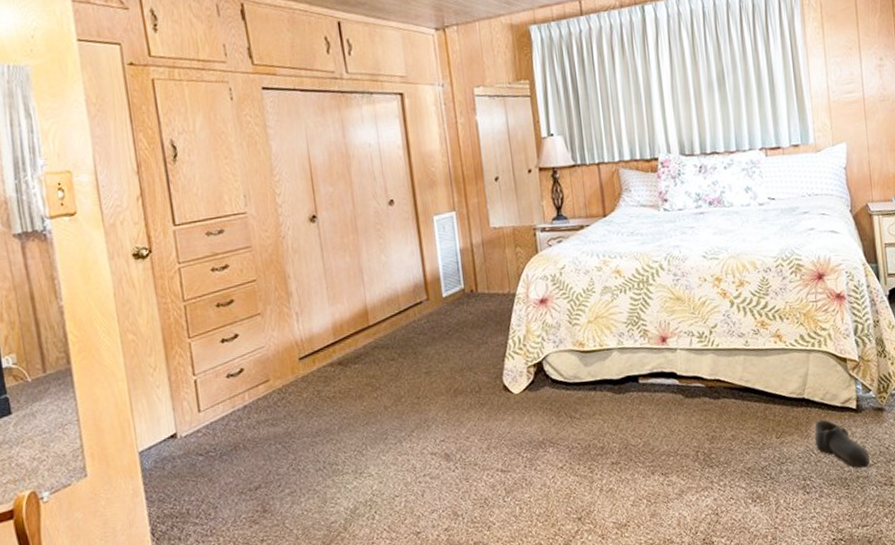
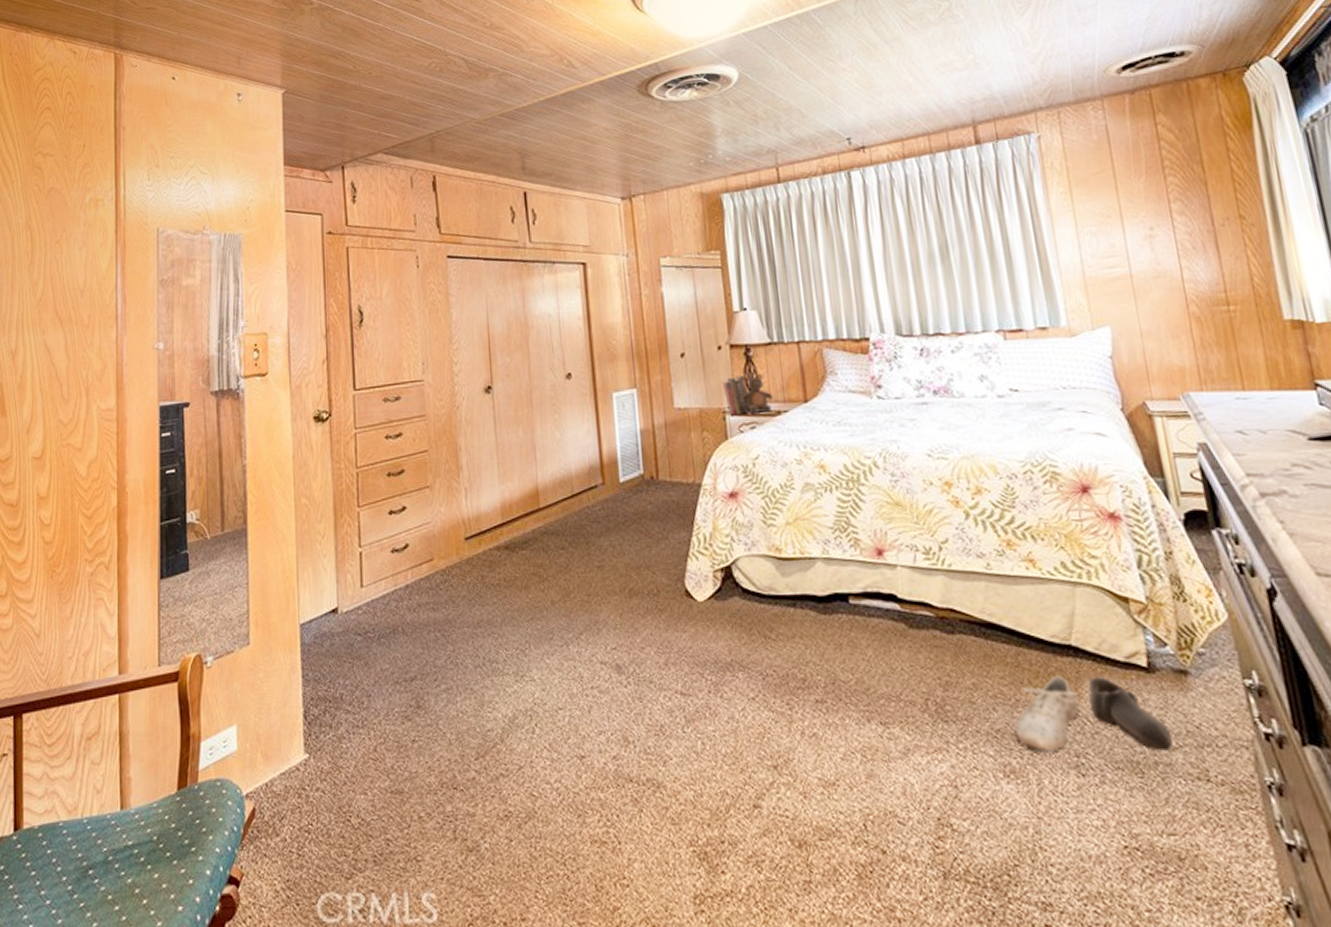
books: none [532,195,558,232] -> present [722,375,751,416]
stuffed bear: none [548,192,577,229] -> present [740,373,773,413]
shoe: none [757,422,808,481] -> present [1010,676,1080,753]

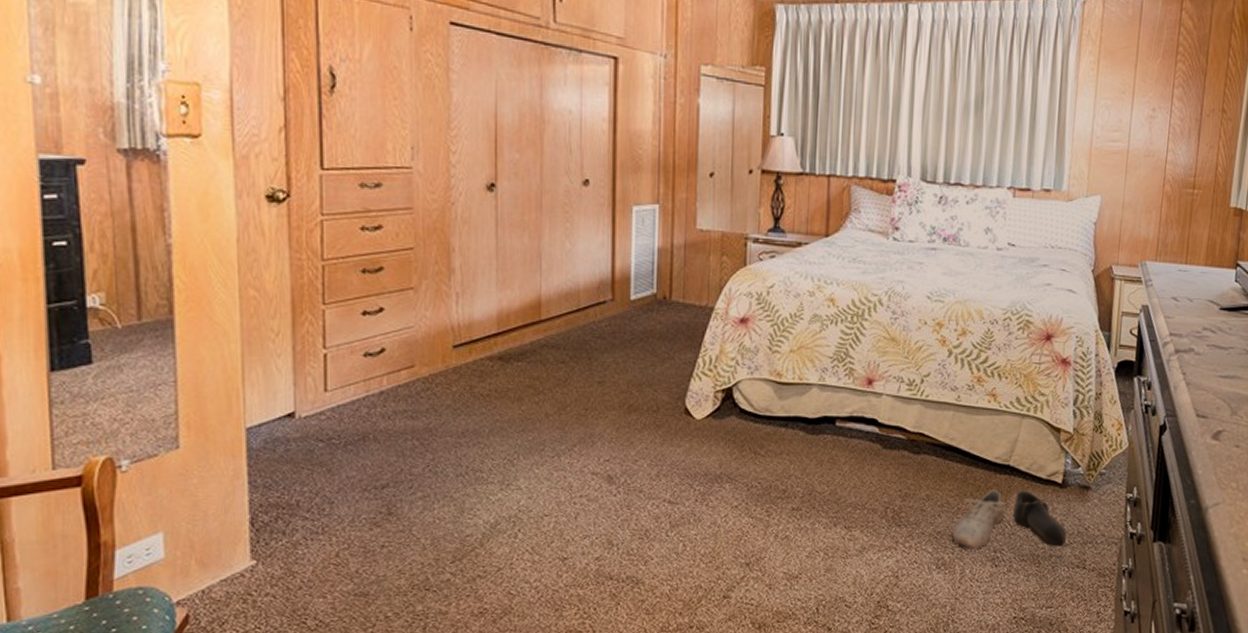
books: present [722,375,751,416] -> none [748,203,774,243]
stuffed bear: present [740,373,773,413] -> none [764,202,796,243]

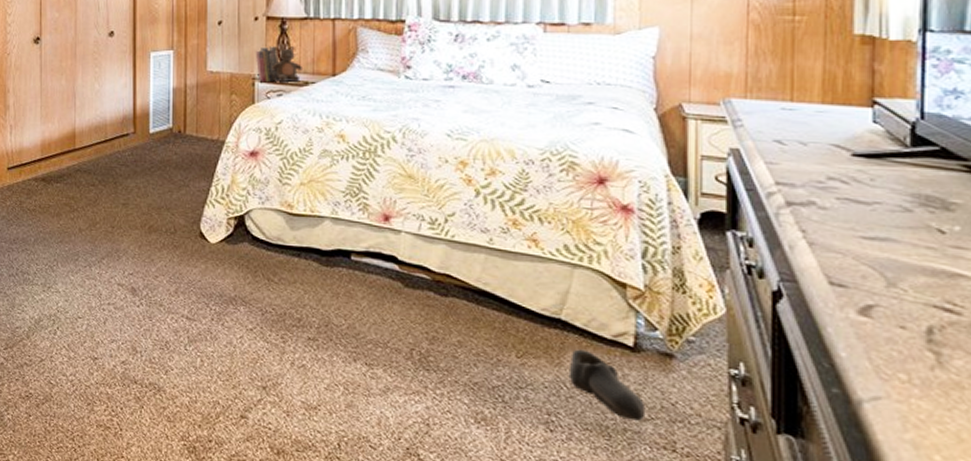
books: none [748,203,774,243] -> present [255,46,280,83]
stuffed bear: none [764,202,796,243] -> present [271,45,302,82]
shoe: present [947,490,1005,550] -> none [486,344,558,408]

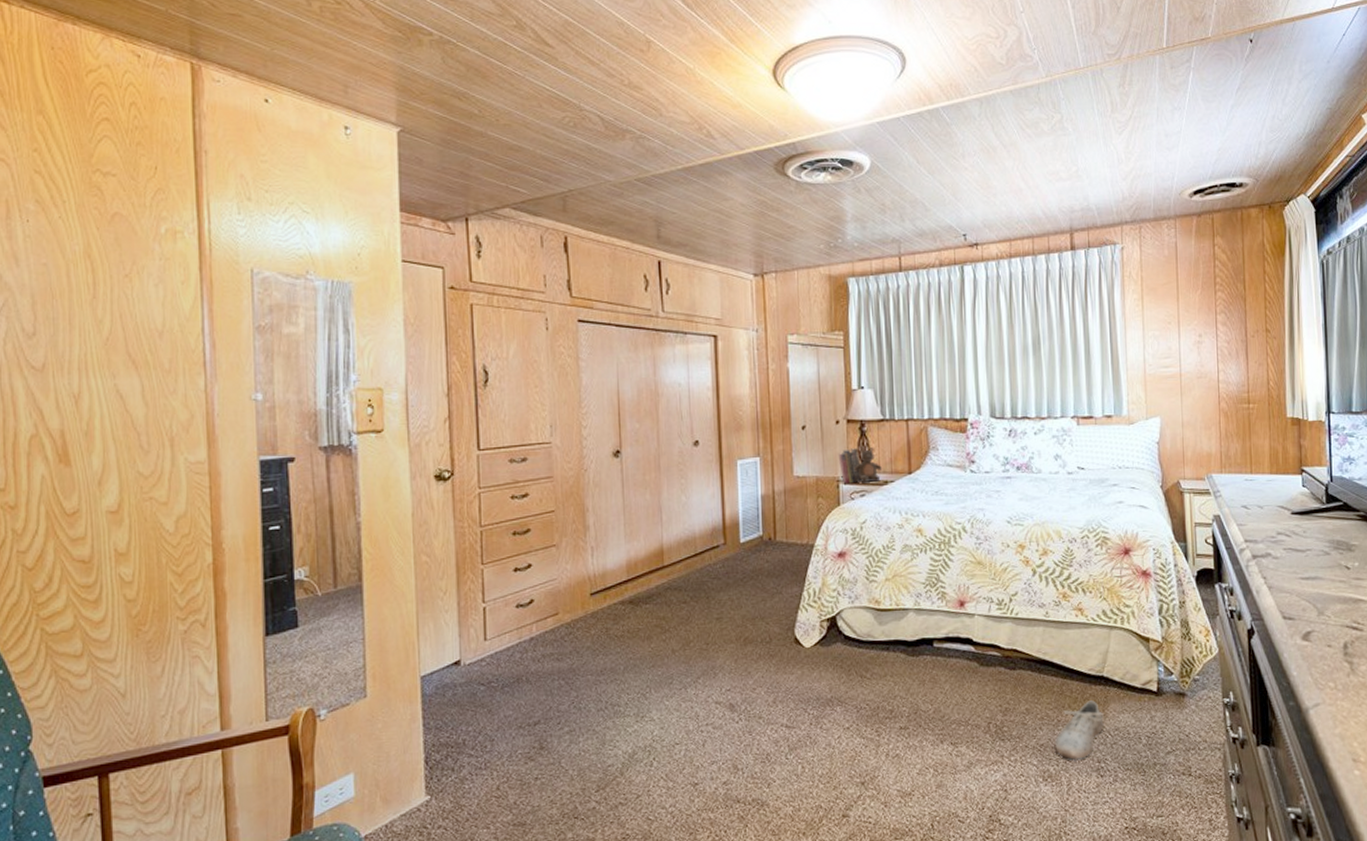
shoe: none [486,344,558,408] -> present [1050,700,1104,761]
shoe: present [568,349,646,421] -> none [1111,700,1169,755]

